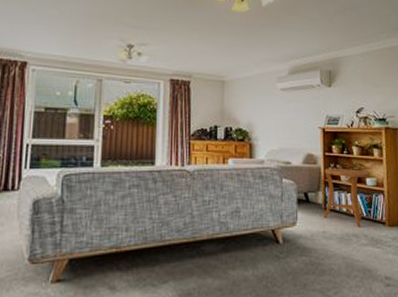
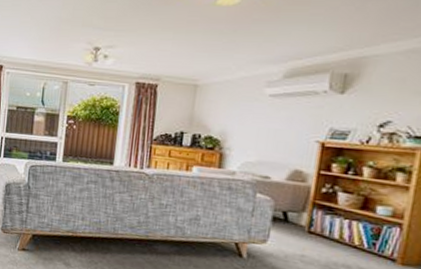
side table: present [323,168,371,228] -> none [304,188,386,260]

